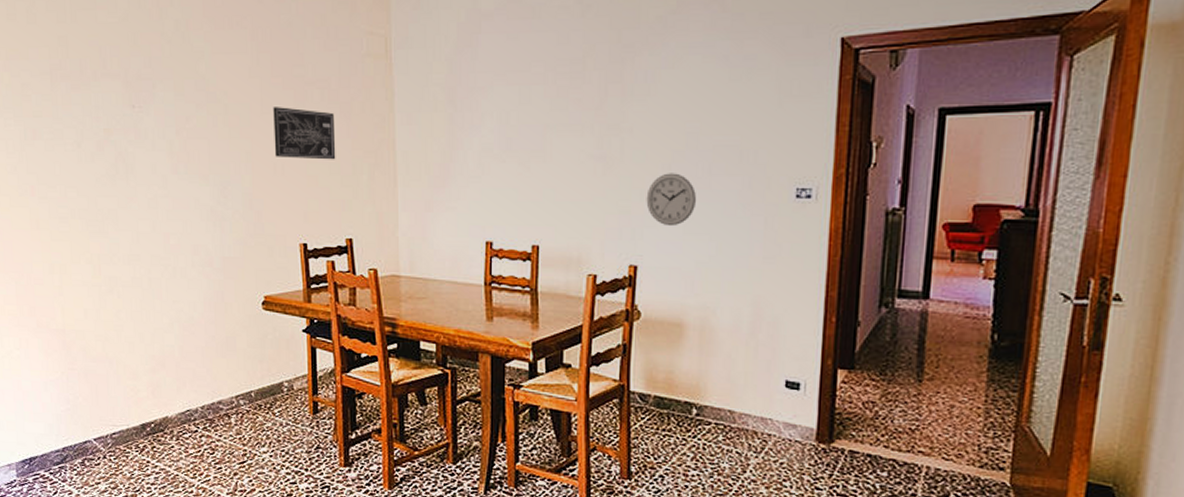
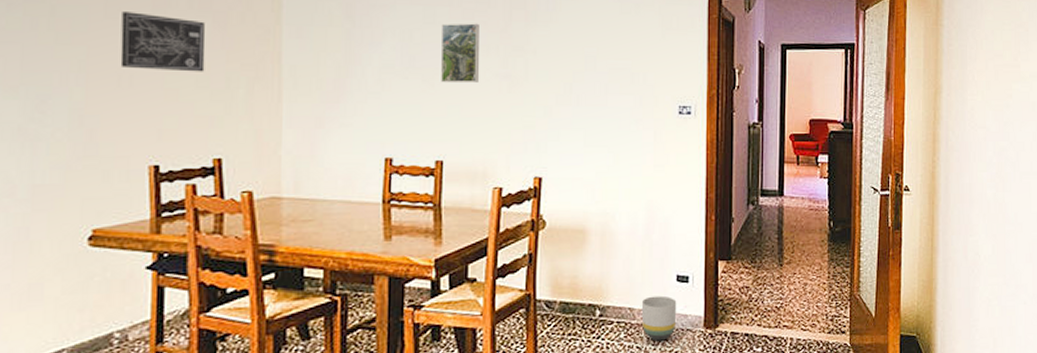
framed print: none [536,101,574,166] -> present [440,23,479,83]
wall clock: present [646,173,697,227] -> none [549,91,596,140]
planter: none [742,400,785,449] -> present [641,295,677,341]

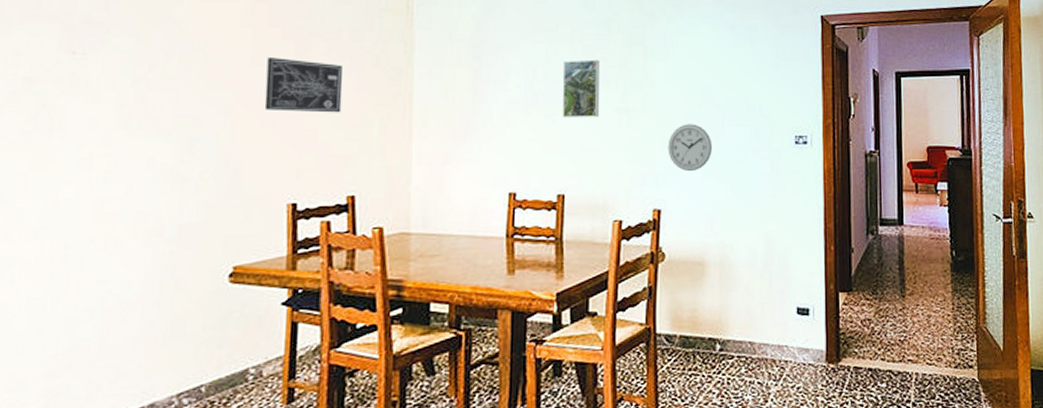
wall clock: none [549,91,596,140] -> present [668,124,713,172]
planter: present [641,295,677,341] -> none [761,329,798,377]

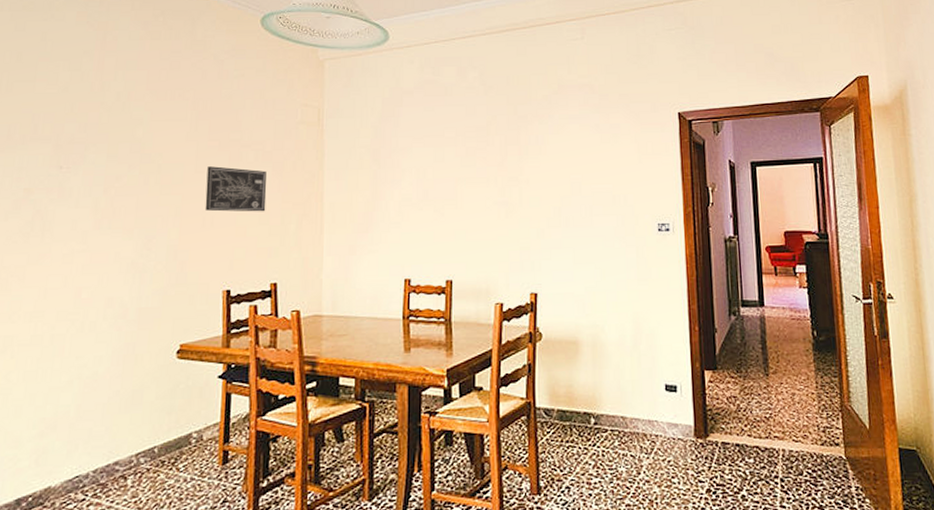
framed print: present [562,59,599,118] -> none [448,159,480,212]
wall clock: present [668,124,713,172] -> none [542,214,583,259]

